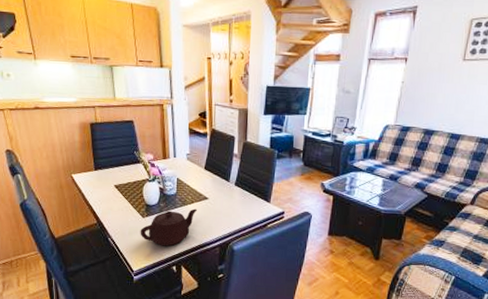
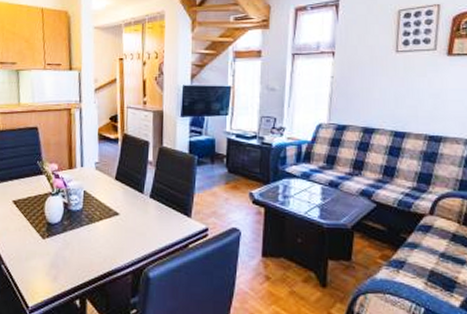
teapot: present [140,208,198,247] -> none [39,226,107,275]

